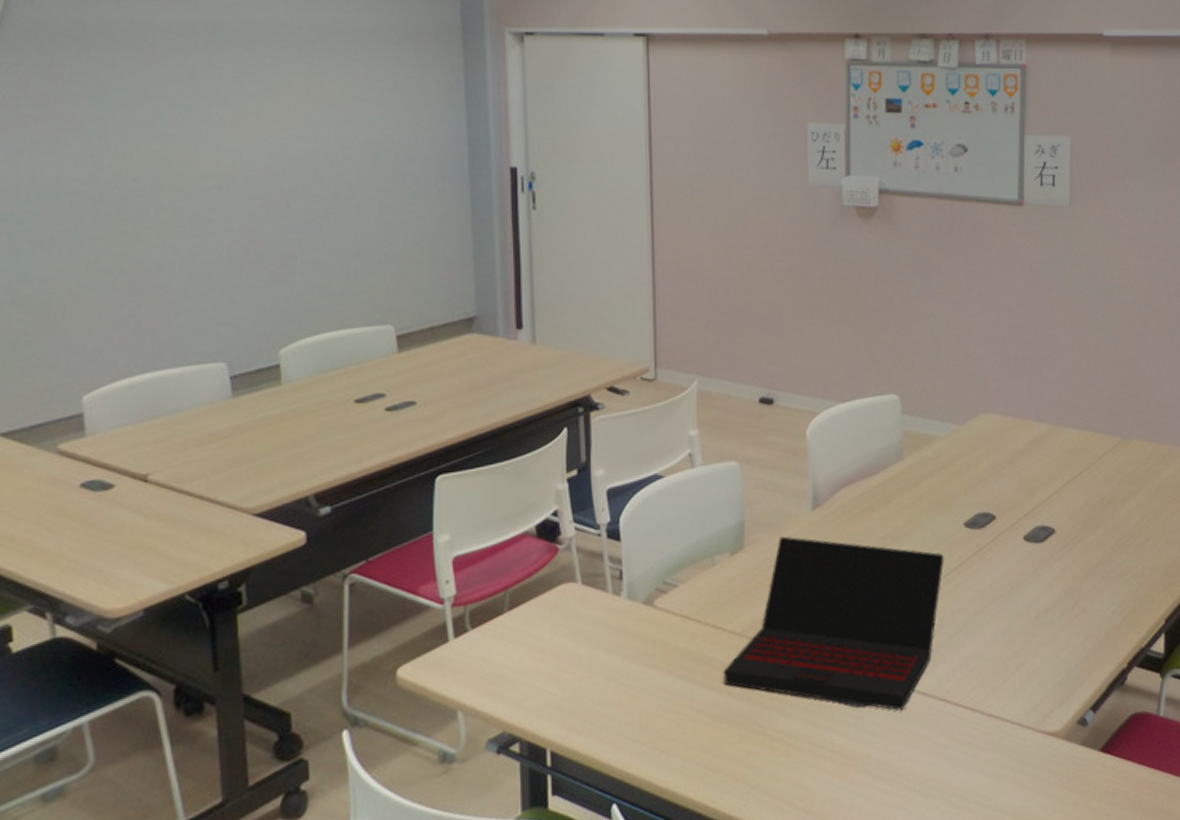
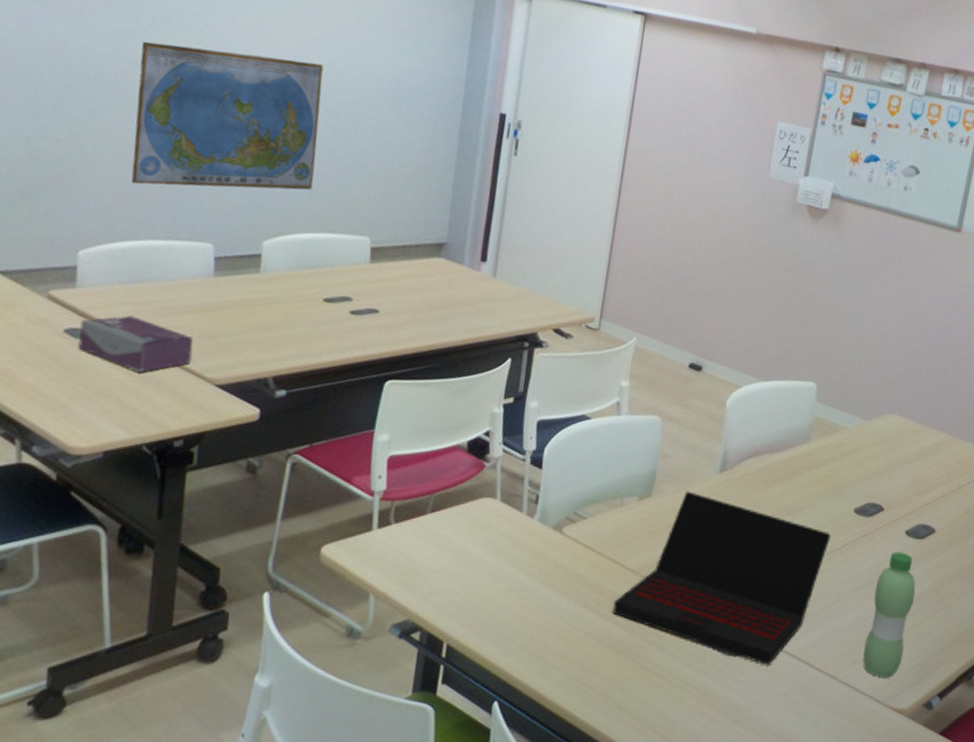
tissue box: none [97,456,222,516] -> present [78,315,193,372]
world map: none [115,150,323,314] -> present [131,41,324,190]
water bottle: none [1002,560,1047,701] -> present [863,551,916,678]

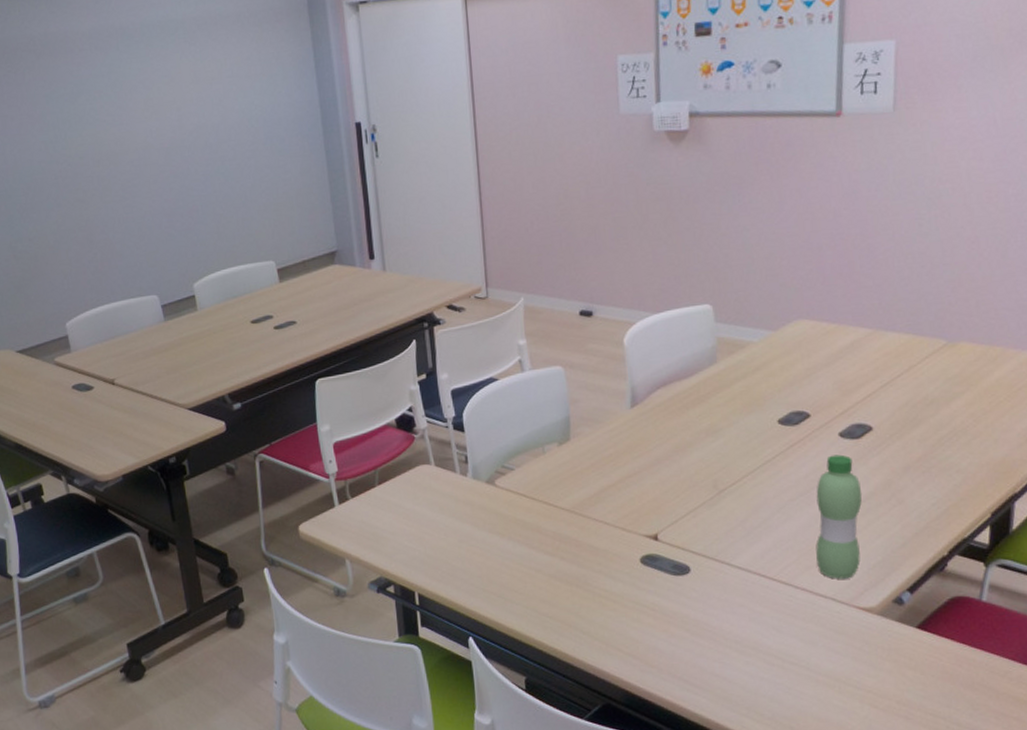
tissue box: present [78,315,193,372] -> none [81,366,165,409]
world map: present [131,41,324,190] -> none [66,123,220,261]
laptop: present [613,491,831,666] -> none [556,430,758,581]

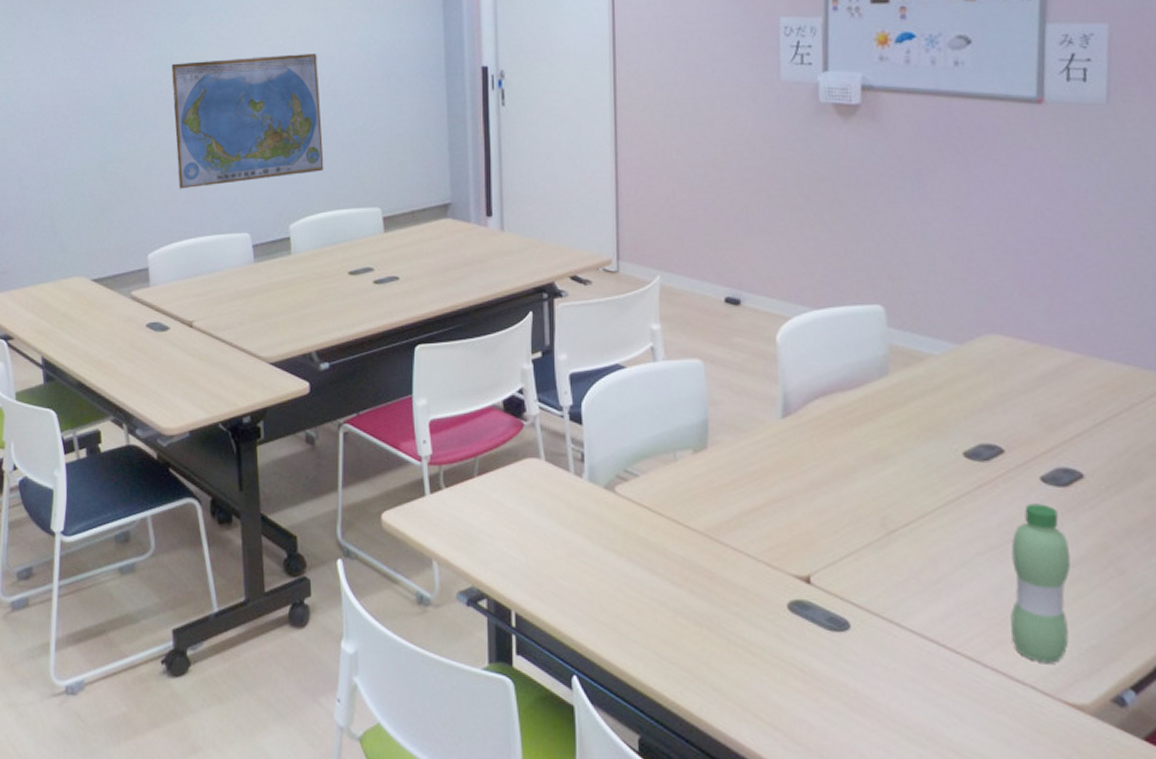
world map: none [66,123,220,261] -> present [171,53,324,189]

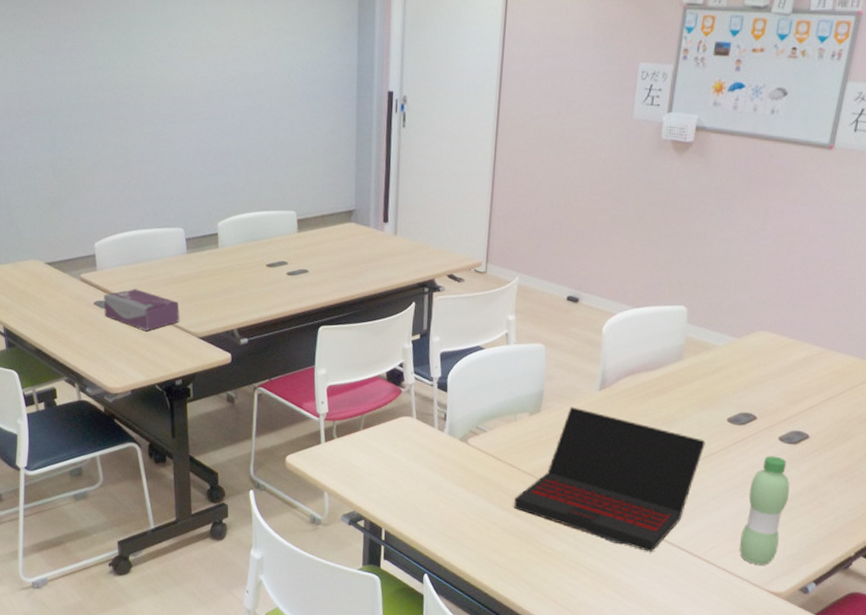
tissue box: none [157,306,246,356] -> present [103,289,180,331]
world map: present [171,53,324,189] -> none [114,70,249,187]
laptop: none [685,440,938,645] -> present [514,407,706,553]

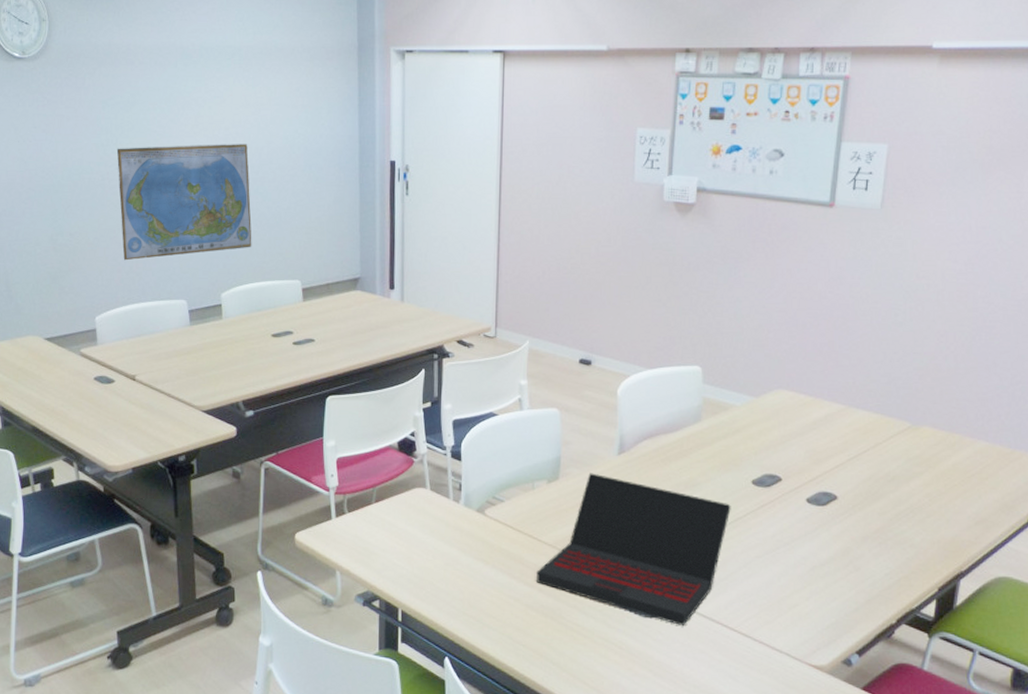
tissue box: present [103,289,180,331] -> none [104,363,183,405]
world map: none [114,70,249,187] -> present [116,144,252,261]
water bottle: present [739,456,790,565] -> none [776,519,823,637]

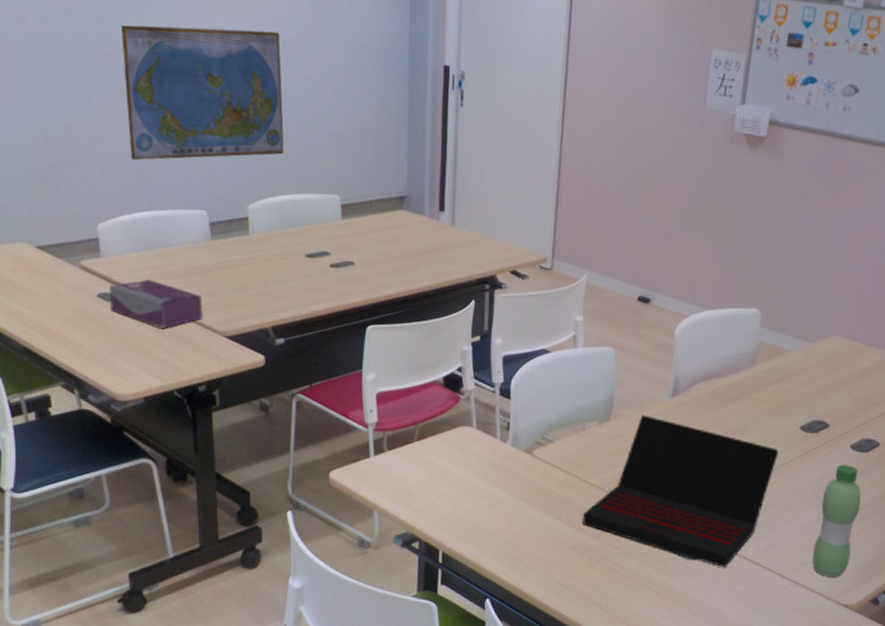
tissue box: none [104,363,183,405] -> present [109,279,203,328]
water bottle: none [776,519,823,637] -> present [812,464,861,577]

